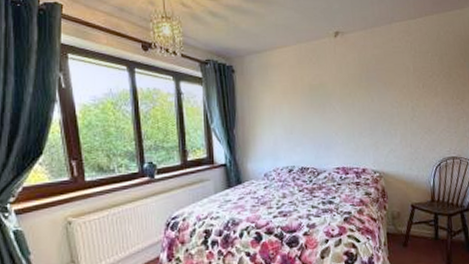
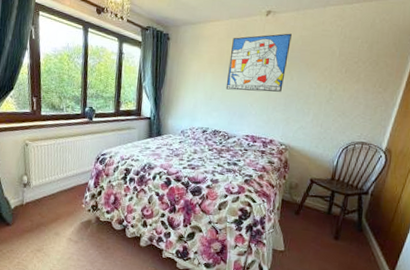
wall art: none [304,53,365,120] -> present [225,33,292,92]

